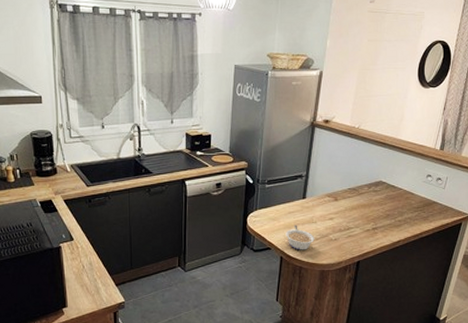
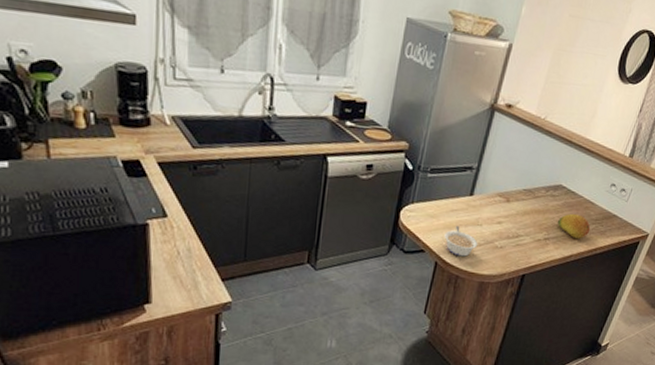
fruit: none [382,204,414,226] -> present [557,213,591,239]

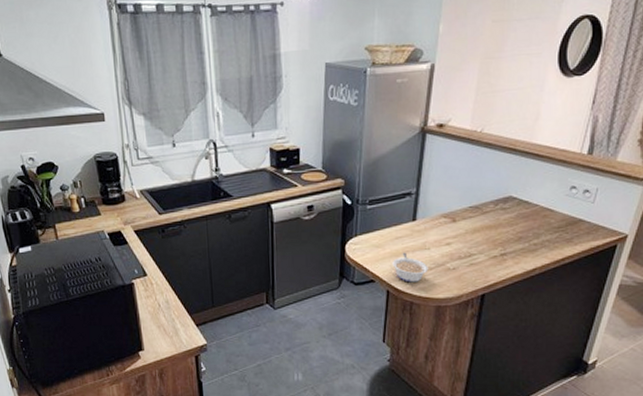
fruit: present [557,213,591,239] -> none [512,224,553,251]

